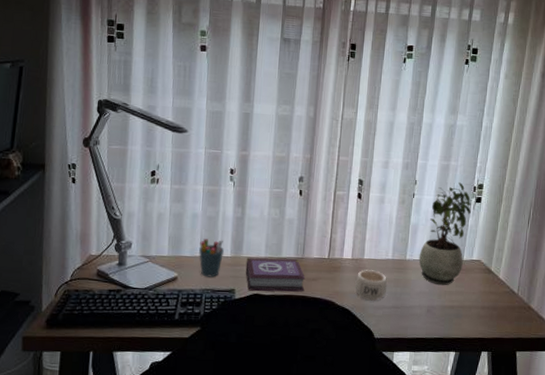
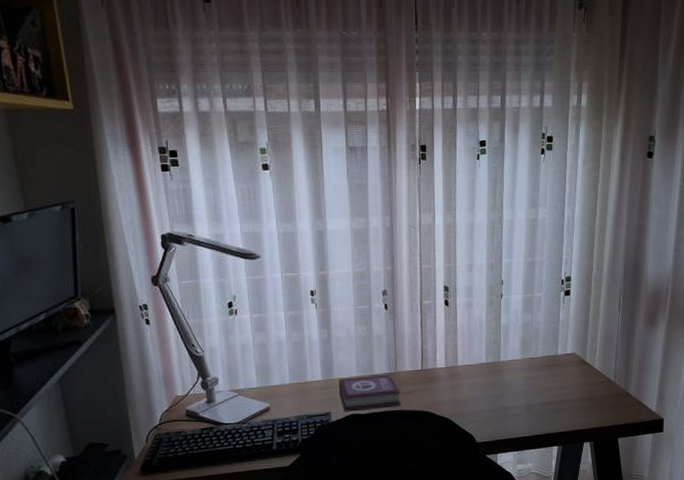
pen holder: present [199,239,224,277] -> none [288,364,314,404]
mug: present [355,270,388,301] -> none [451,376,485,407]
potted plant: present [418,182,471,286] -> none [513,277,561,383]

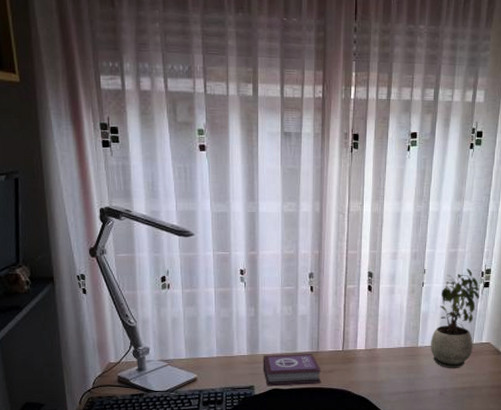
potted plant: none [513,277,561,383] -> present [430,268,480,369]

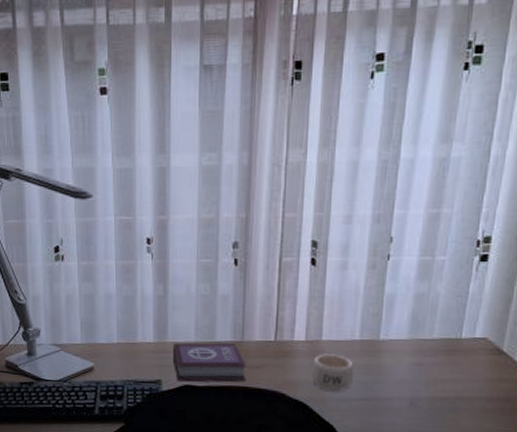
mug: none [370,359,401,388] -> present [311,354,355,392]
potted plant: present [430,268,480,369] -> none [397,236,473,372]

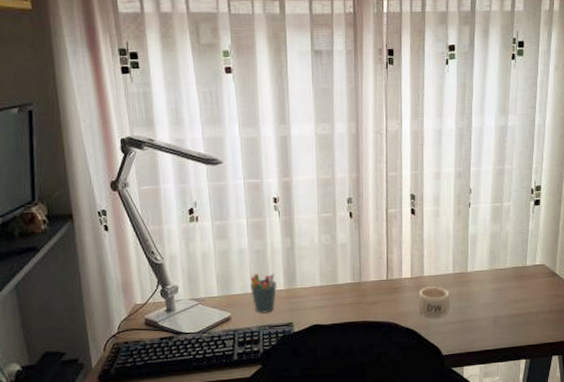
pen holder: none [117,322,145,367] -> present [250,273,277,313]
book: present [172,342,247,382] -> none [301,284,366,323]

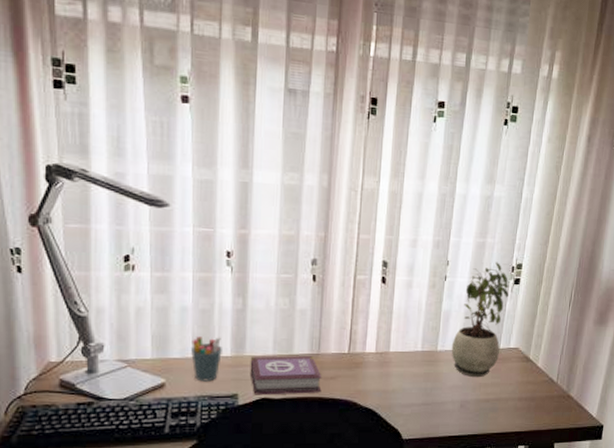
book: none [301,284,366,323] -> present [250,355,322,395]
mug: present [417,287,451,318] -> none [379,364,417,399]
potted plant: none [480,186,530,295] -> present [451,262,509,378]

